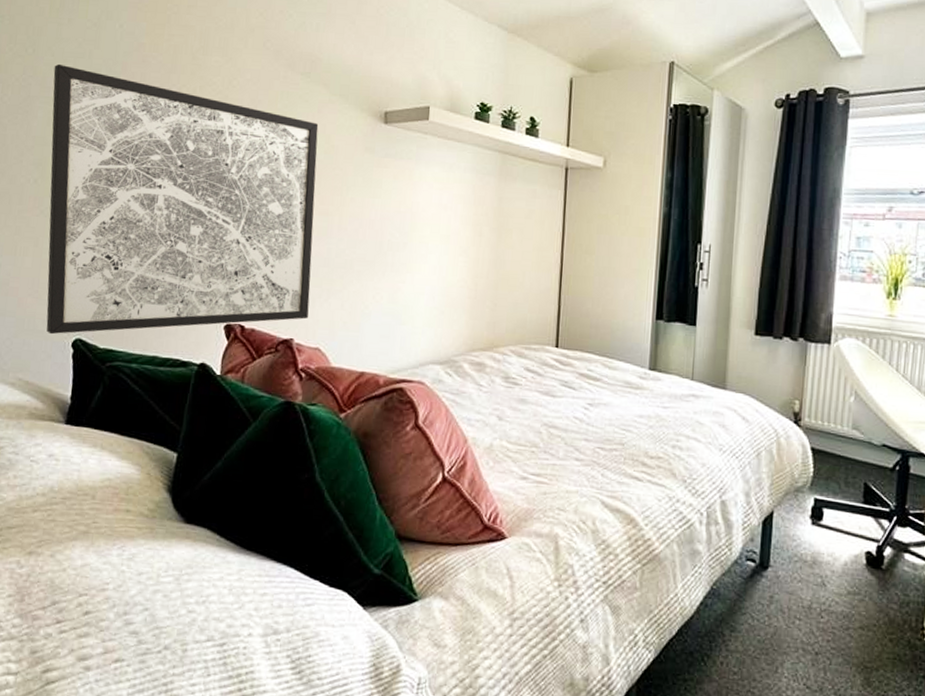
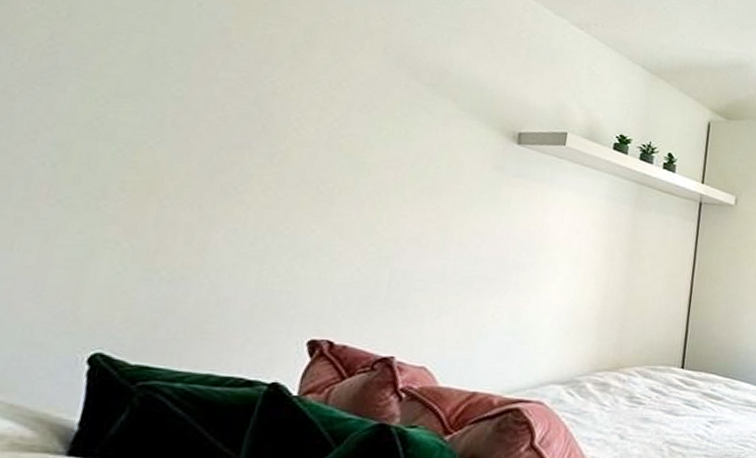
wall art: present [46,64,319,335] -> none [50,35,443,348]

